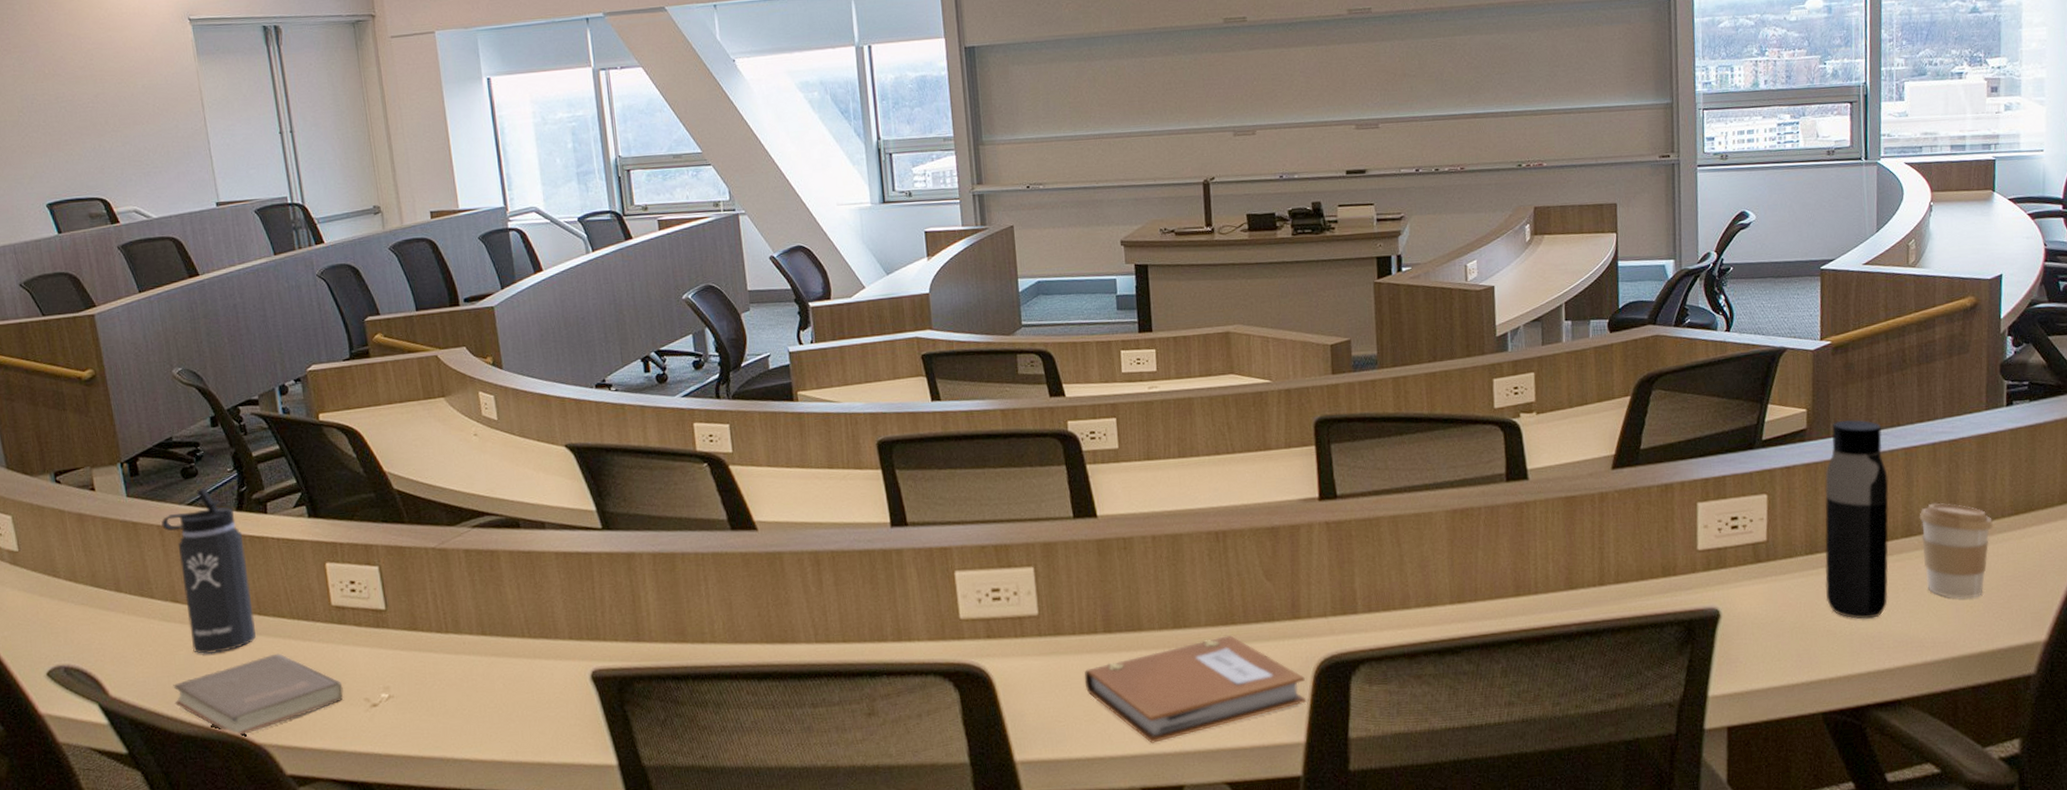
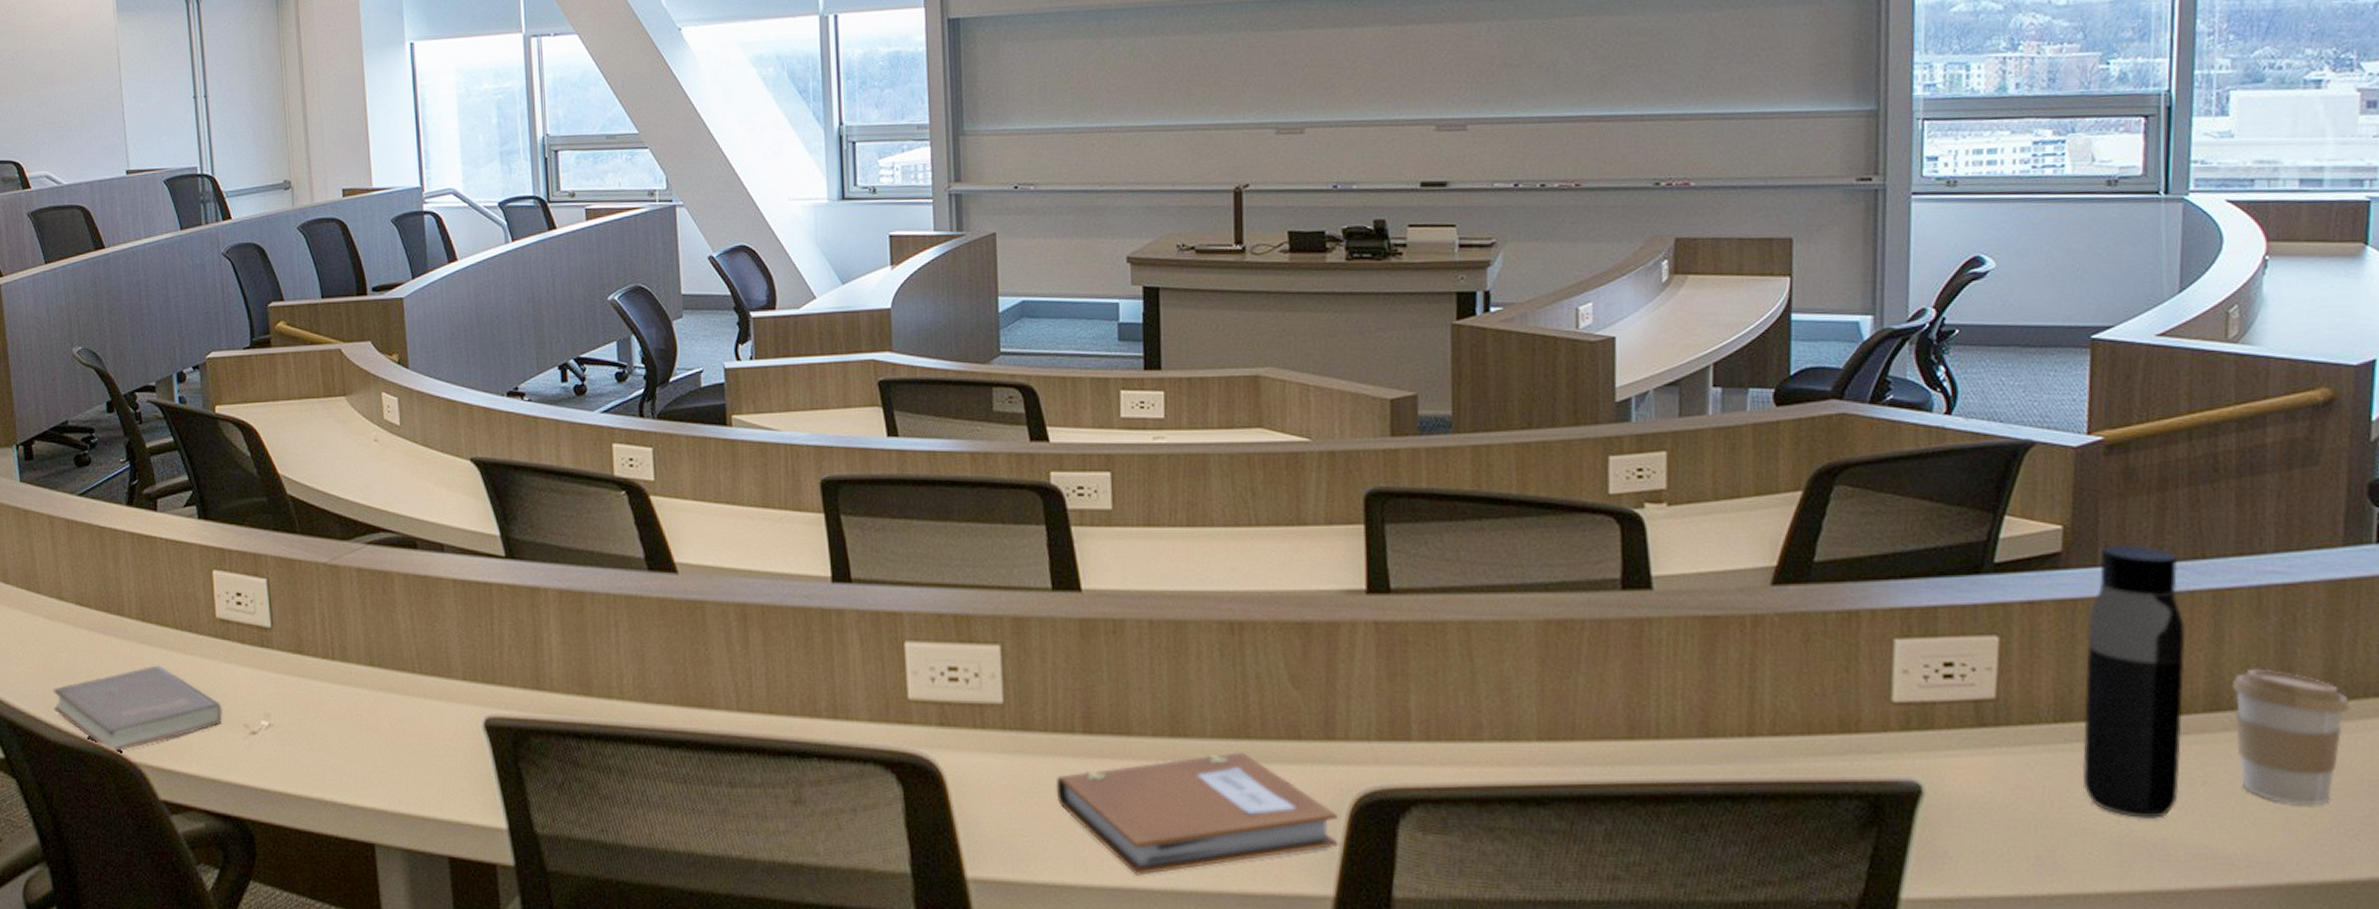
thermos bottle: present [161,487,257,654] -> none [52,477,139,660]

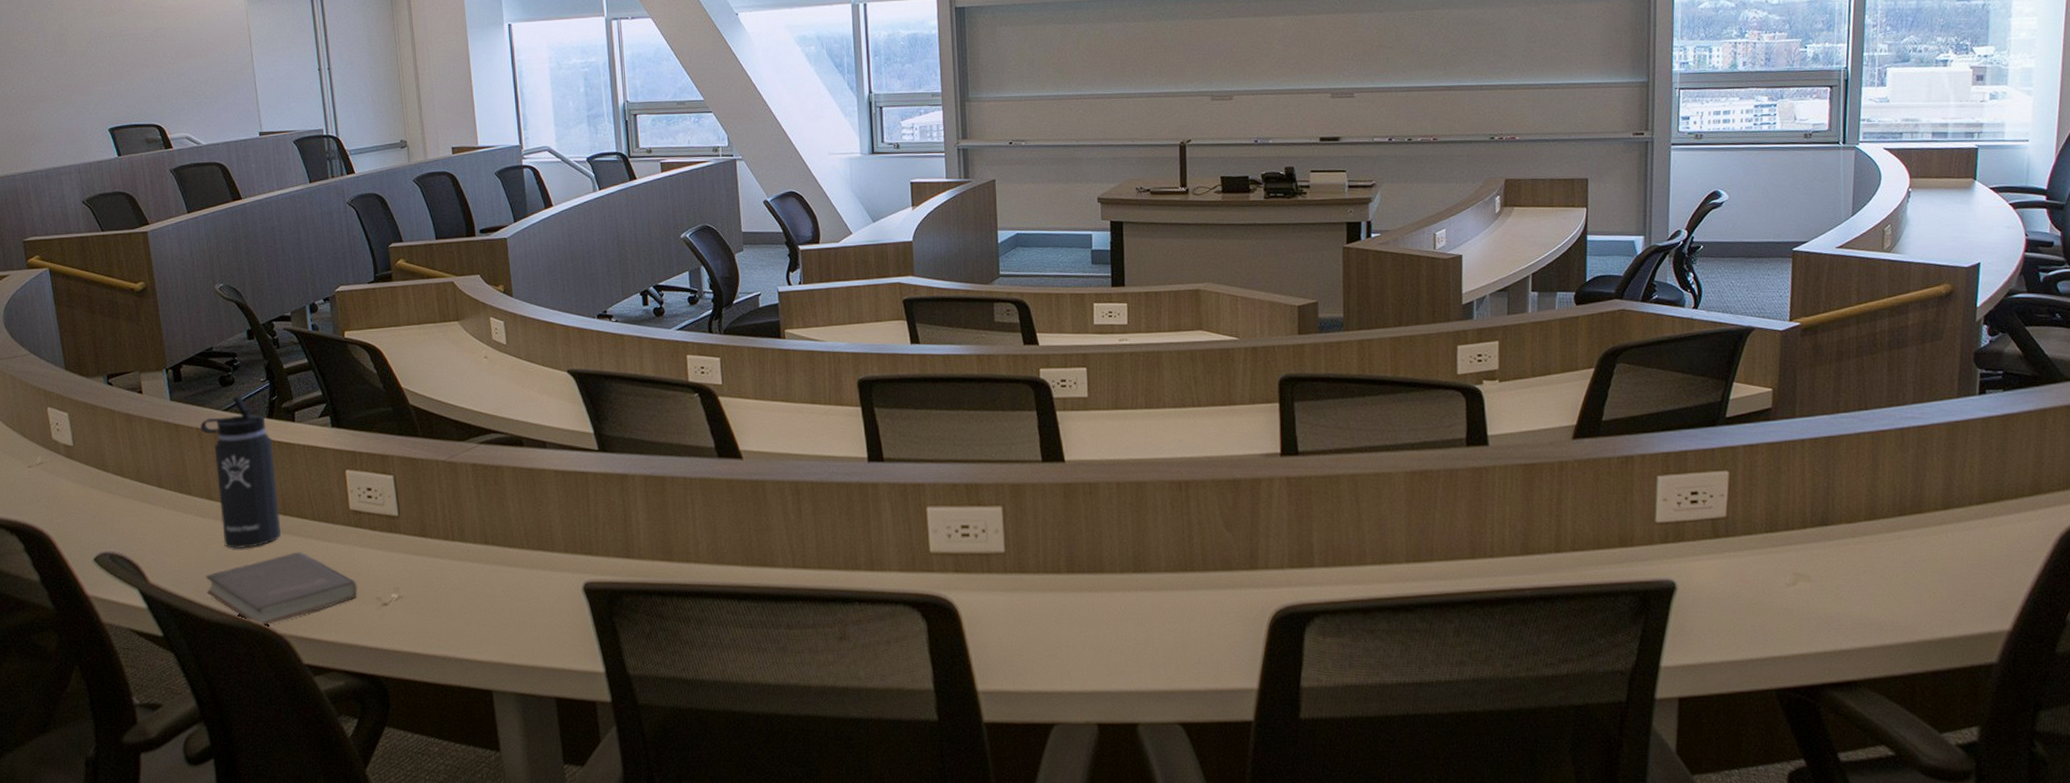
thermos bottle: none [52,477,139,660] -> present [200,395,282,549]
notebook: present [1055,752,1339,877] -> none [1046,582,1261,682]
water bottle: present [2082,544,2186,819] -> none [1784,401,1854,599]
coffee cup: present [2231,668,2351,804] -> none [1883,487,1961,584]

